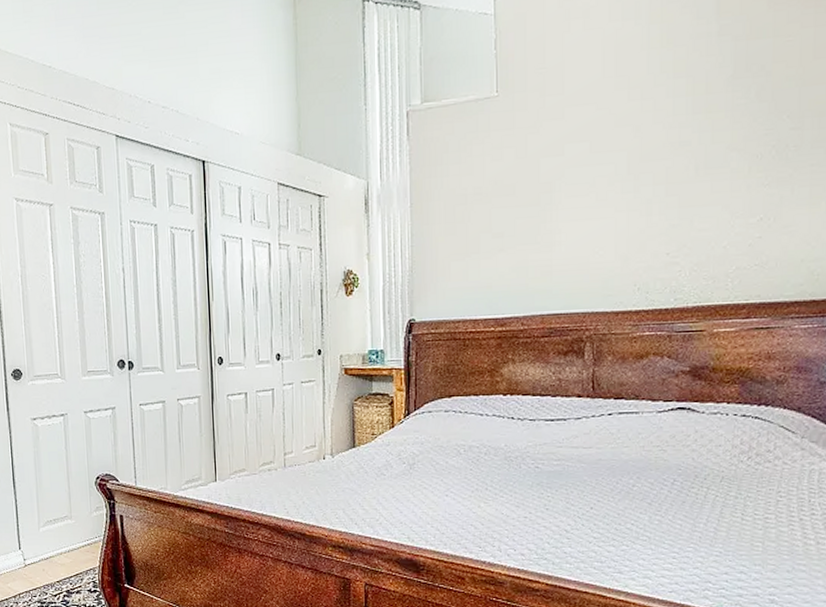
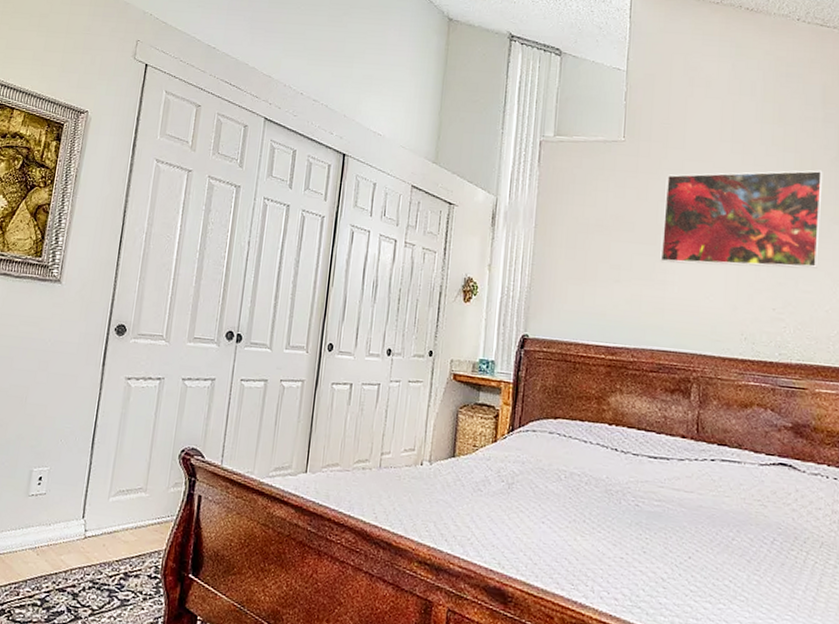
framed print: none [545,92,718,223] -> present [660,170,823,269]

